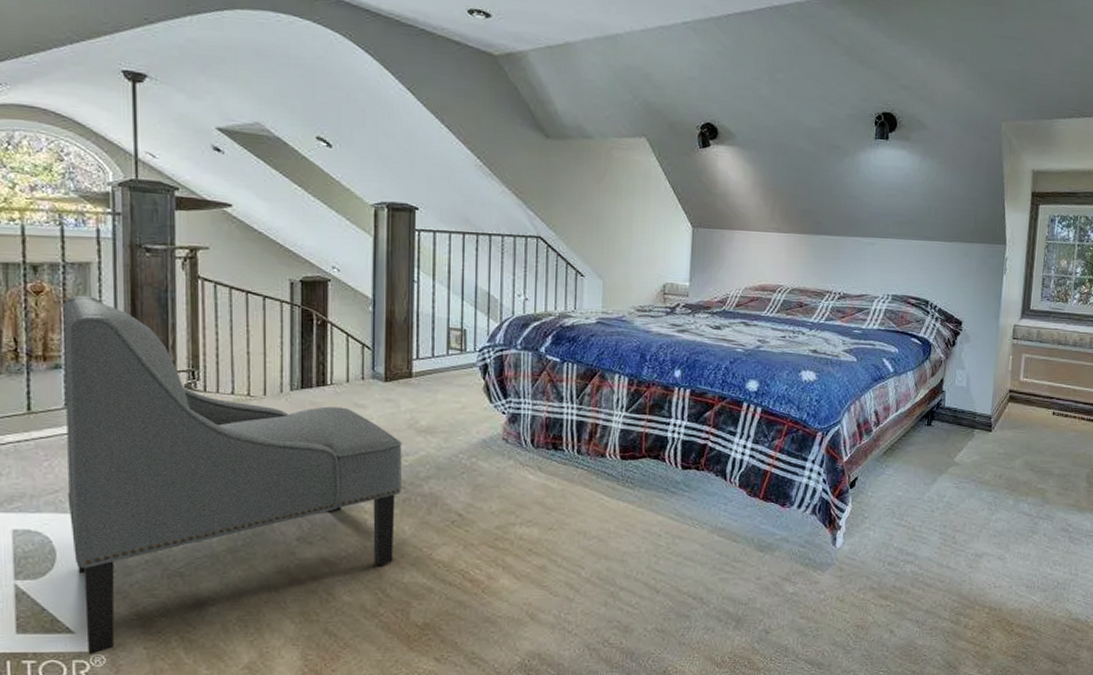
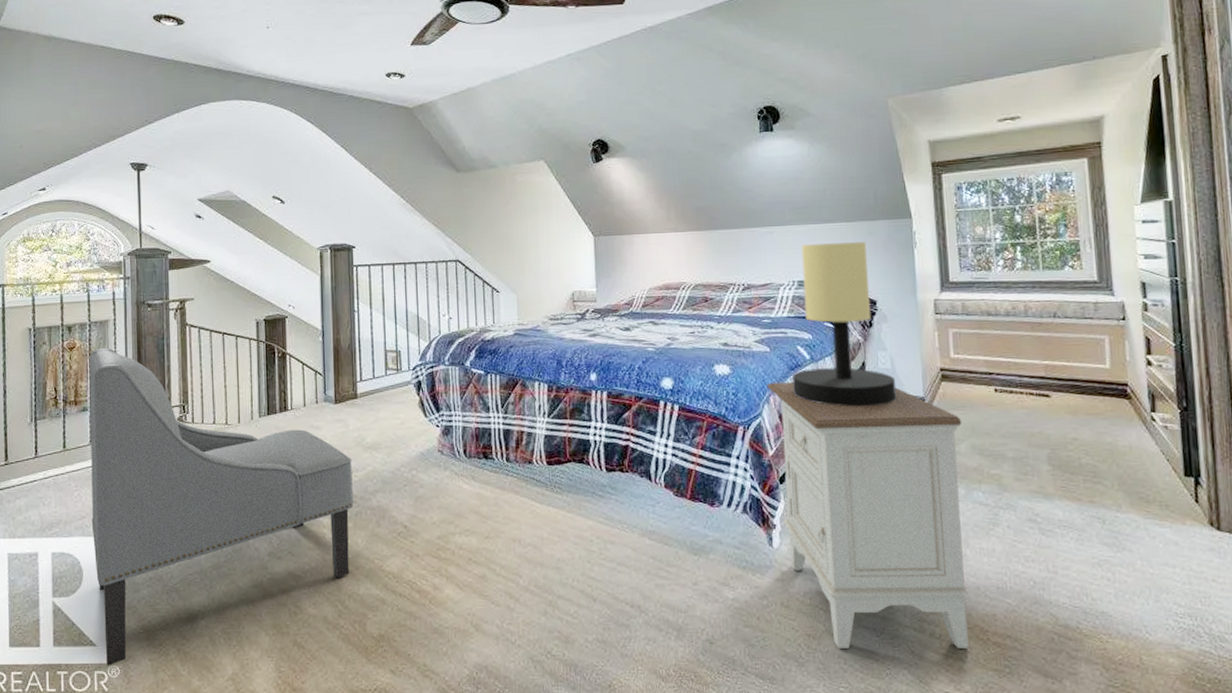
nightstand: none [847,391,1021,638] -> present [766,381,969,648]
table lamp: none [874,259,969,421] -> present [792,242,897,407]

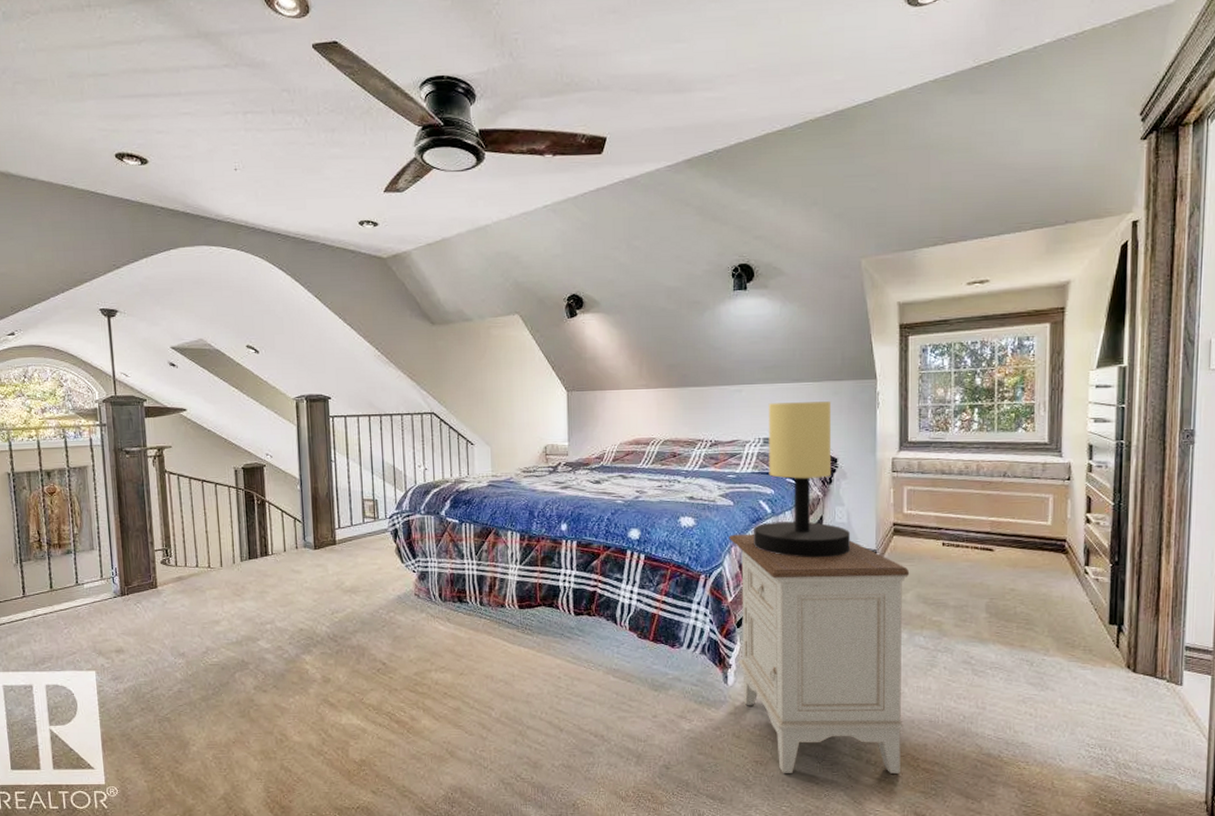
chair: present [89,348,355,666] -> none [70,494,335,786]

